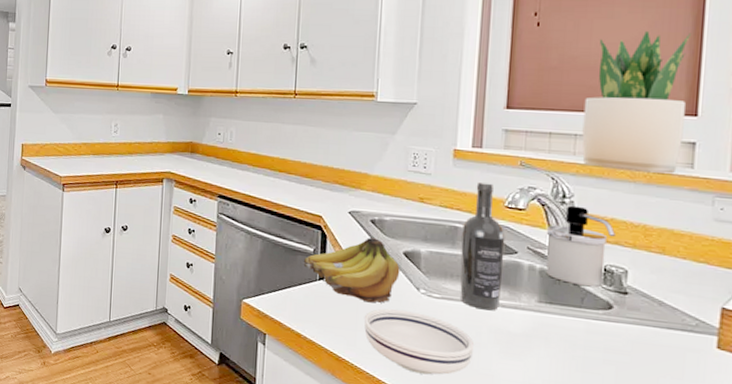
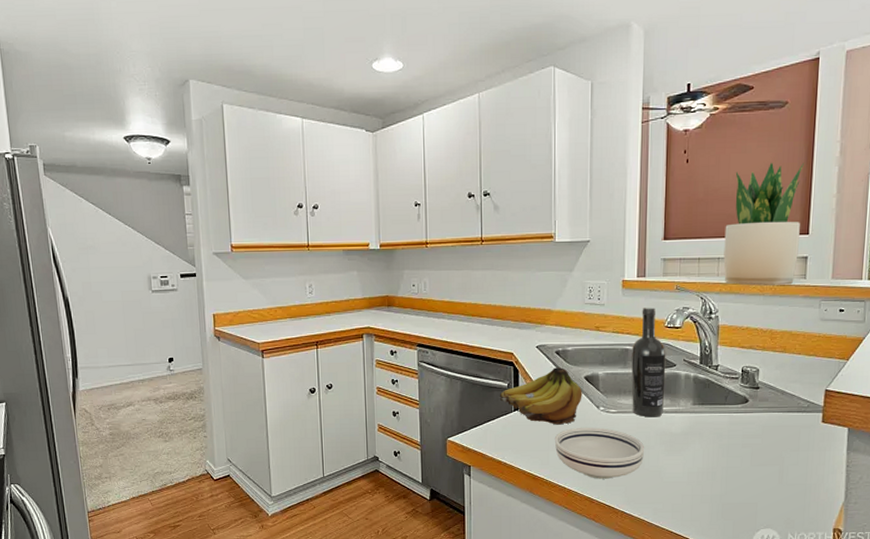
soap dispenser: present [546,205,615,287] -> none [697,319,750,387]

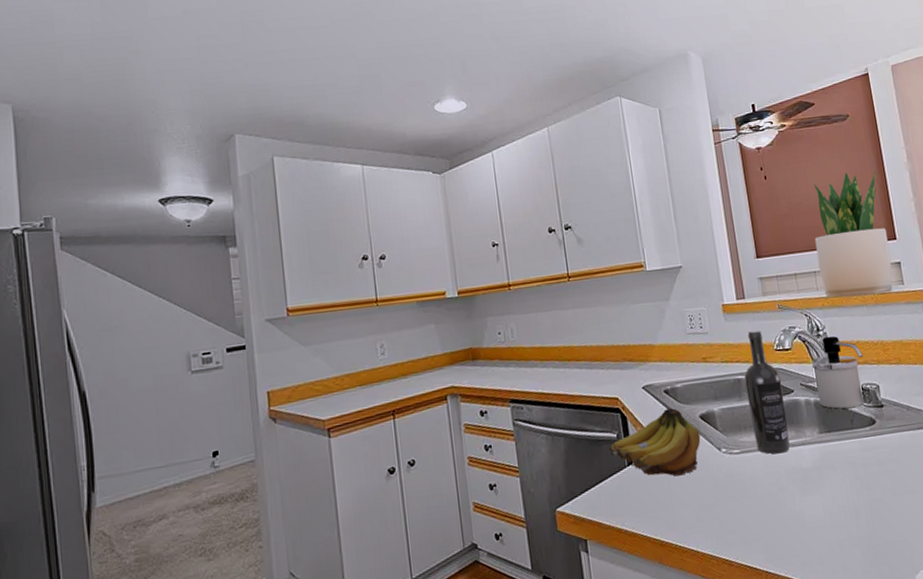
bowl: present [554,427,645,479] -> none [677,472,779,536]
soap dispenser: none [697,319,750,387] -> present [811,336,864,409]

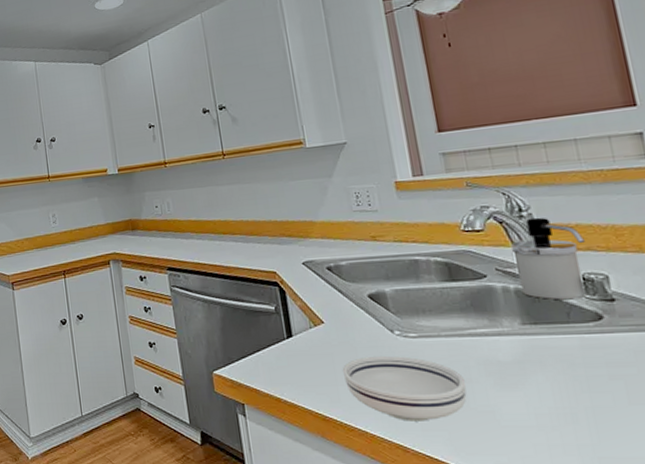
fruit: present [609,408,701,477] -> none [266,285,370,354]
bowl: none [677,472,779,536] -> present [342,355,467,422]
wine bottle: present [743,330,790,455] -> none [421,209,482,342]
planter: present [814,170,893,298] -> none [515,26,631,175]

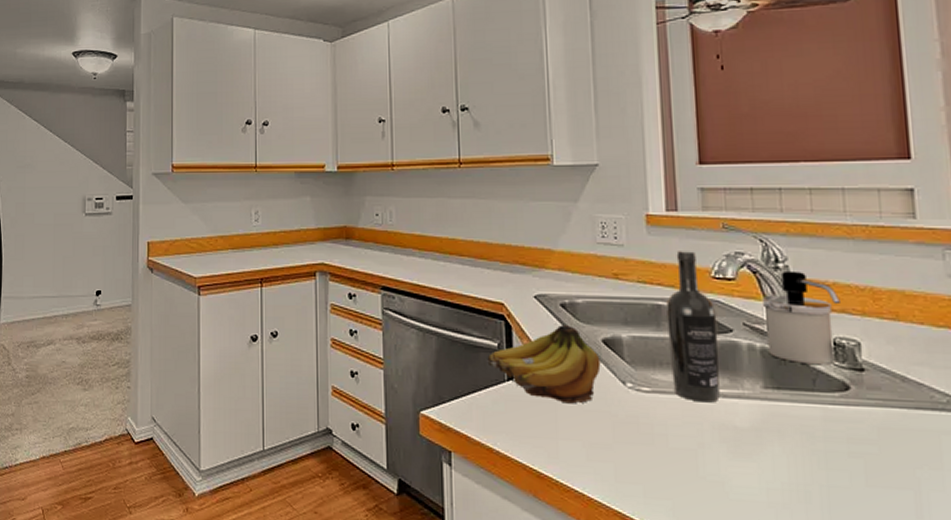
fruit: none [266,285,370,354] -> present [487,325,601,404]
bowl: present [342,355,467,422] -> none [564,408,697,487]
wine bottle: none [421,209,482,342] -> present [665,251,720,403]

